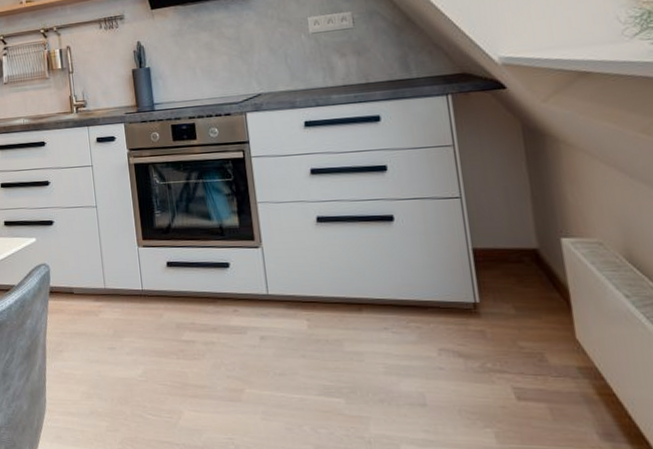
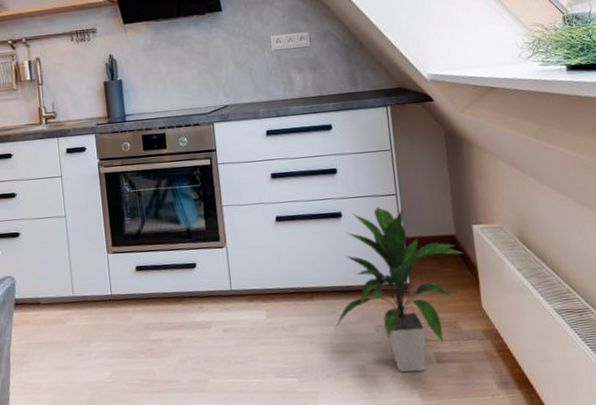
indoor plant: none [387,211,550,408] -> present [335,207,464,373]

